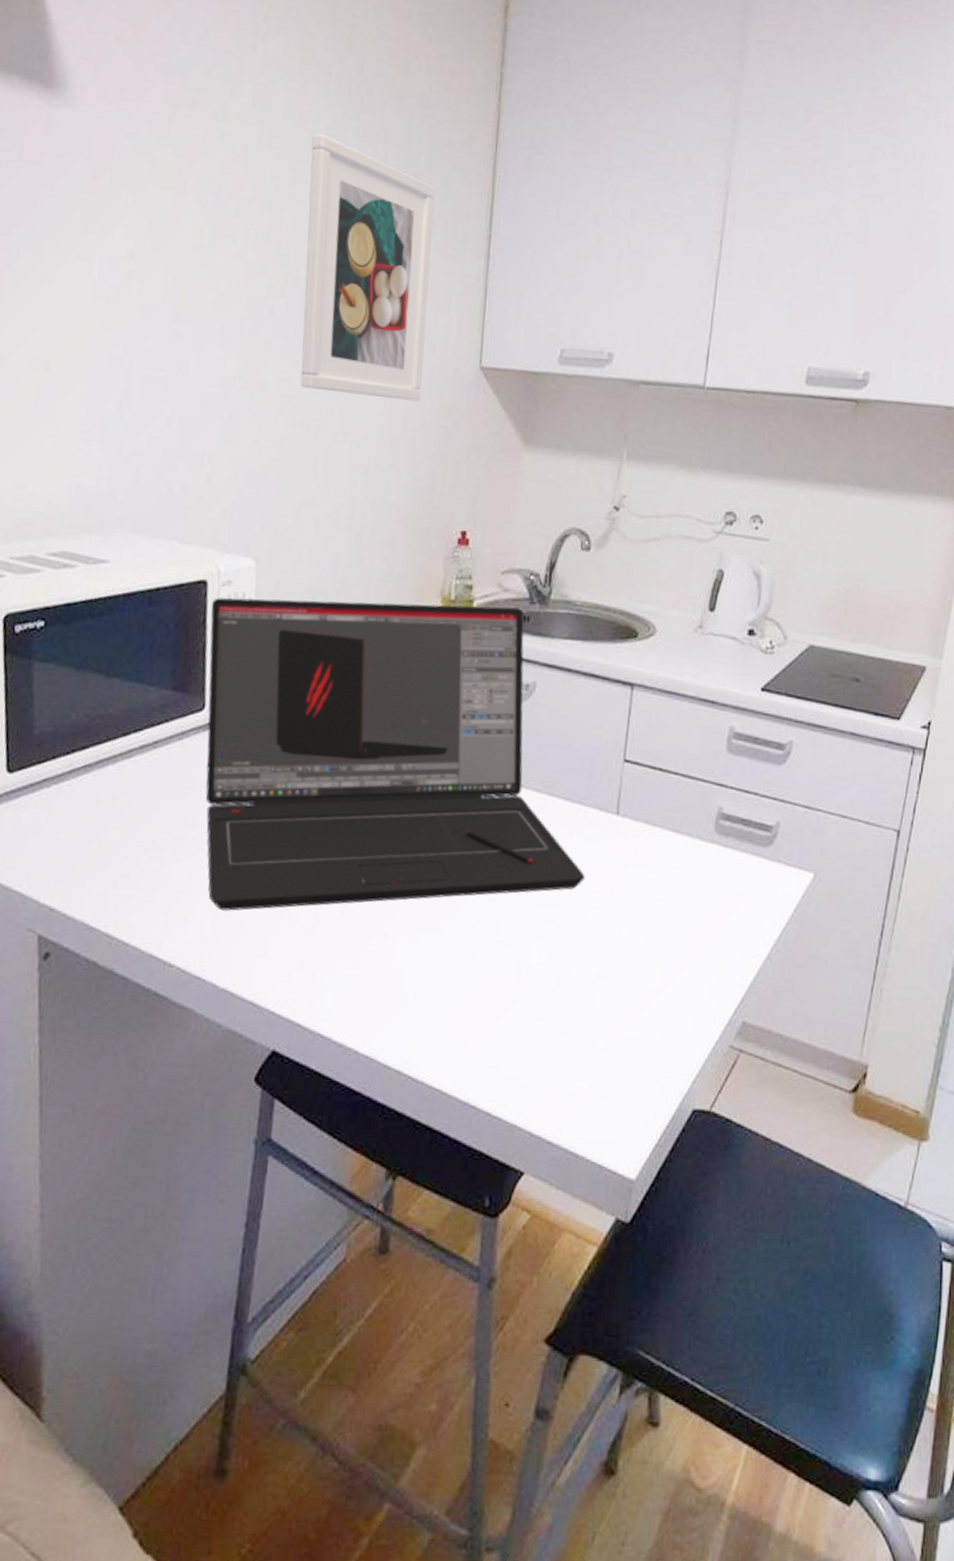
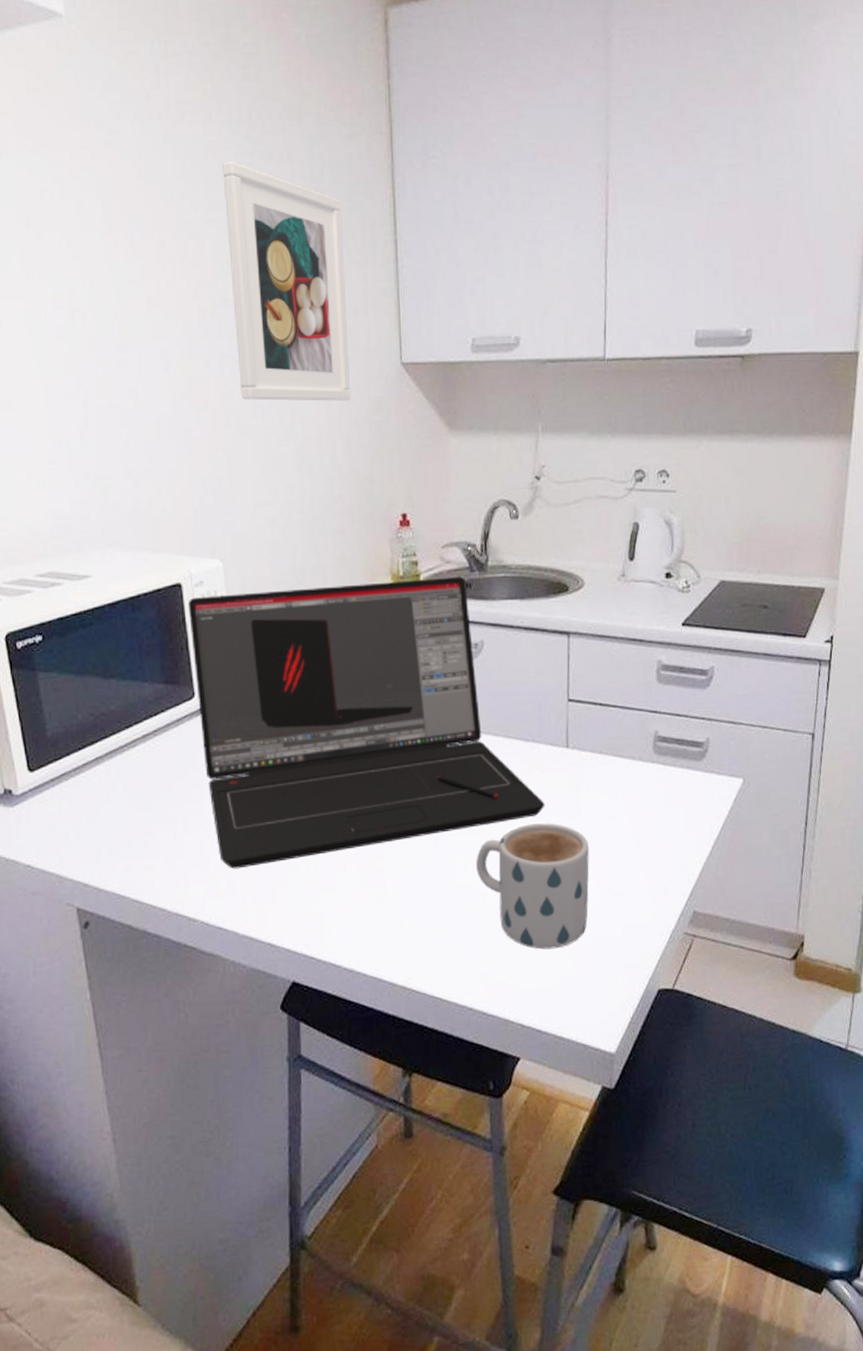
mug: none [498,897,630,1047] -> present [476,823,589,950]

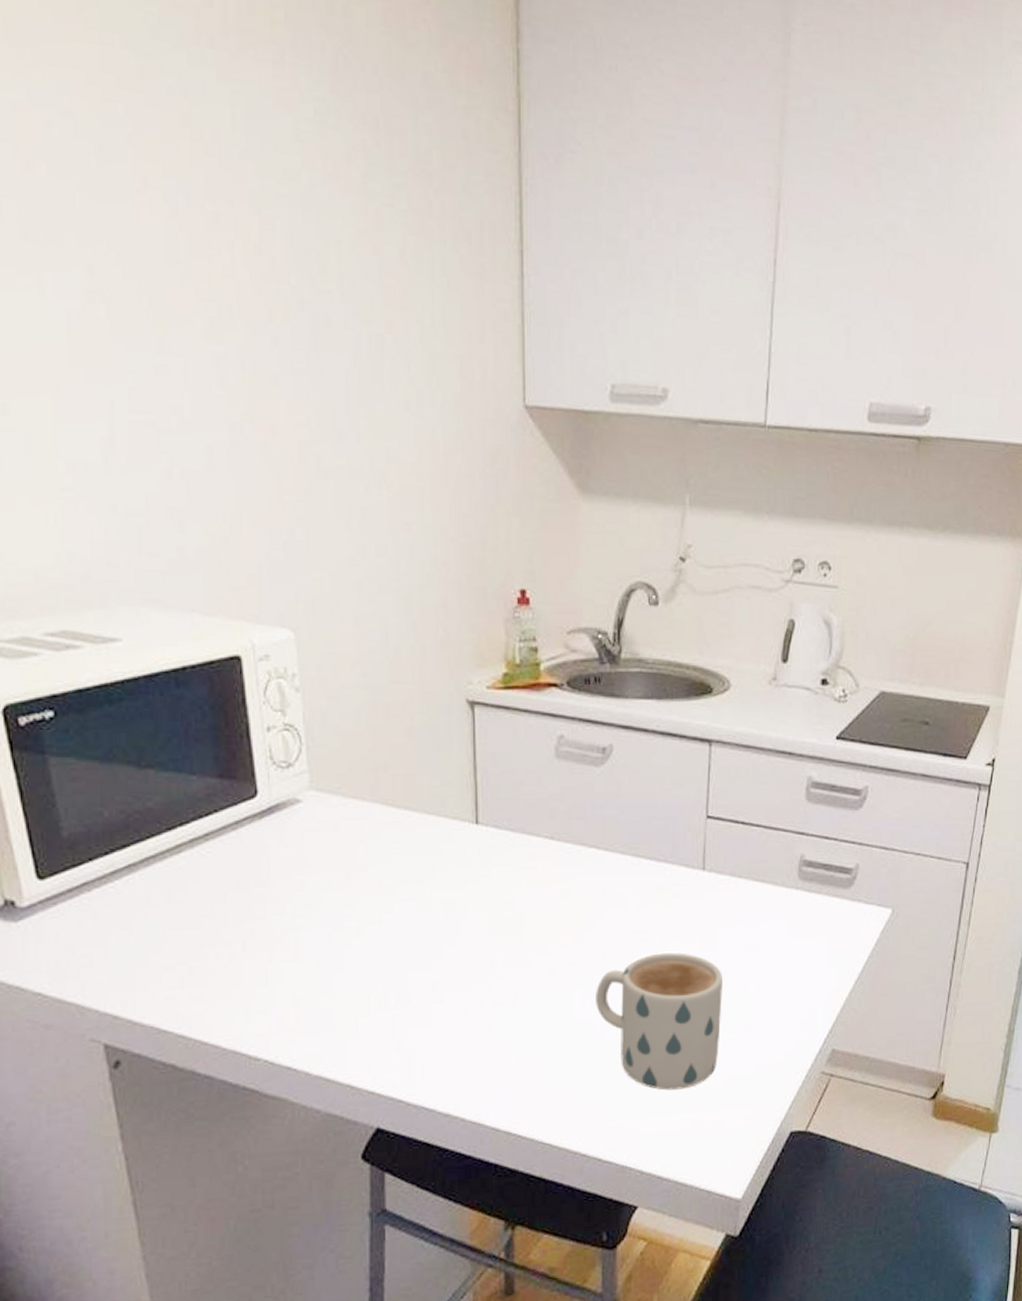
laptop: present [188,577,545,869] -> none [249,668,676,1000]
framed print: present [222,161,351,401] -> none [298,119,461,446]

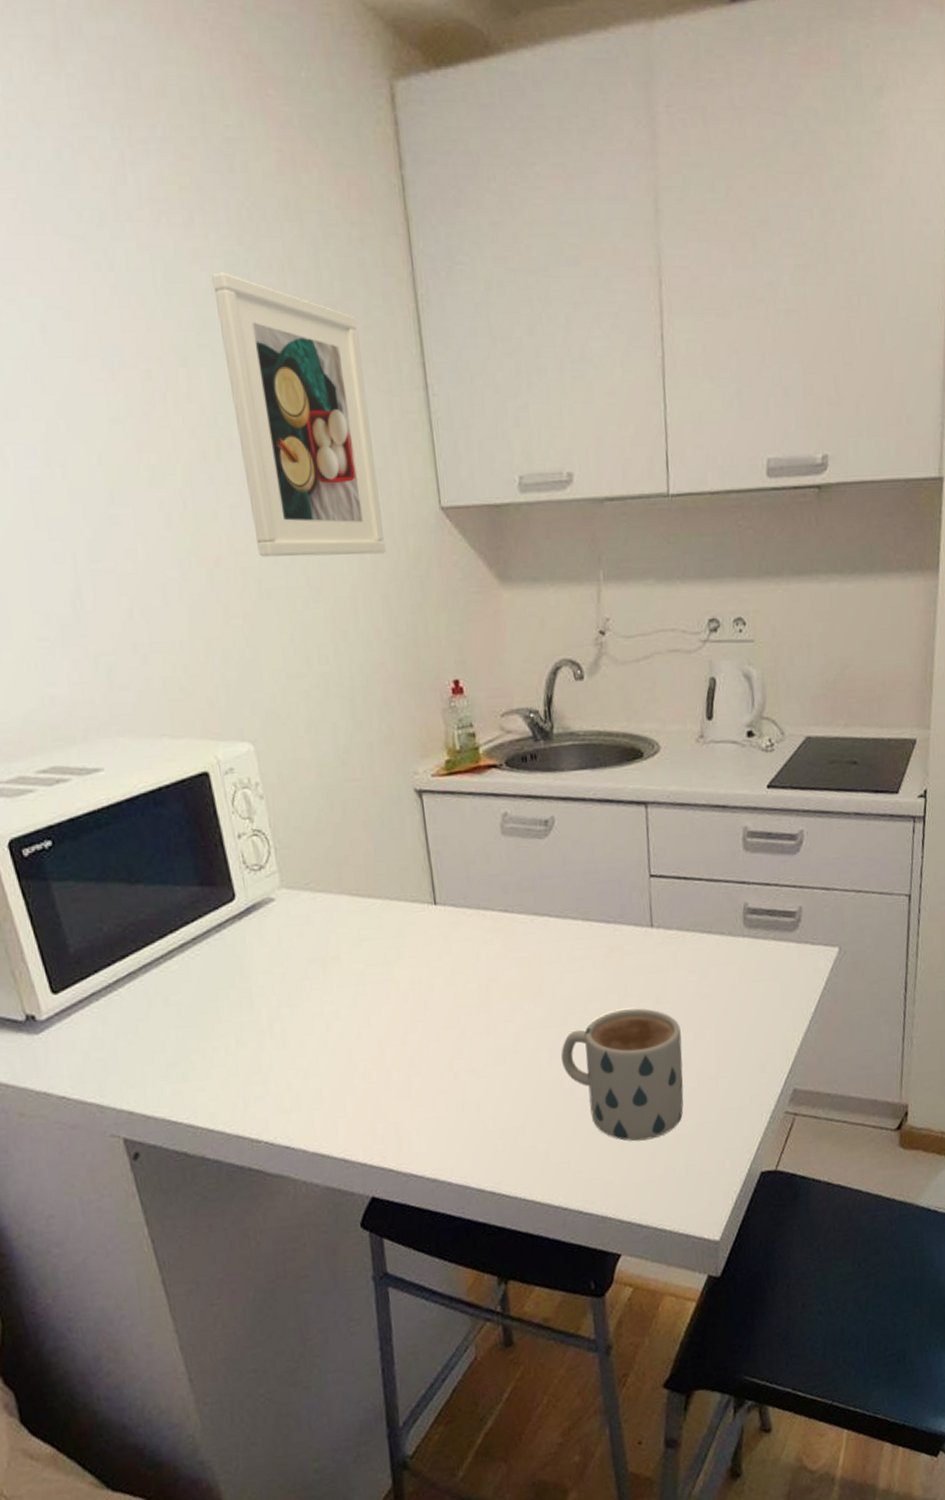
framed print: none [298,119,461,446] -> present [212,272,386,557]

